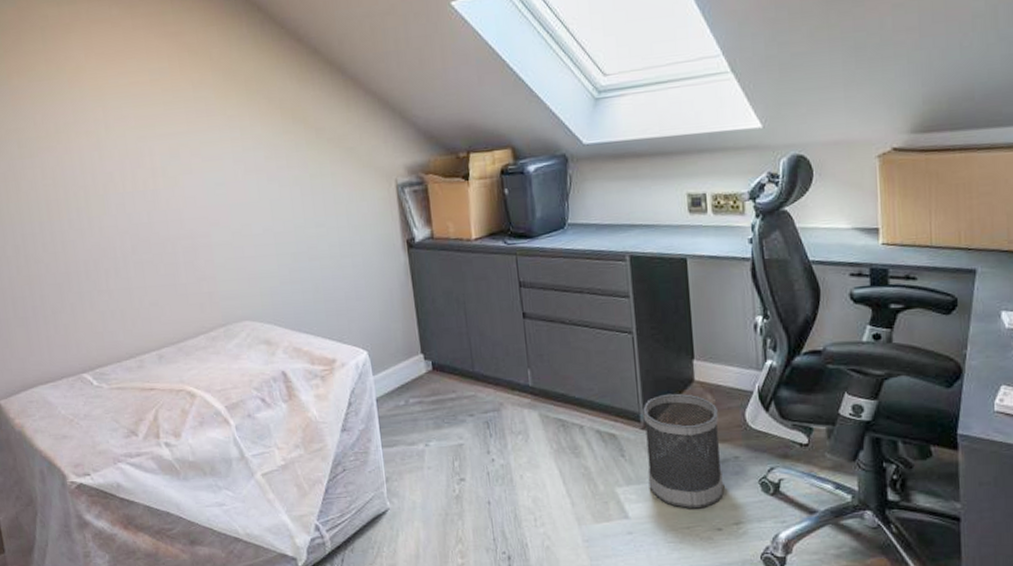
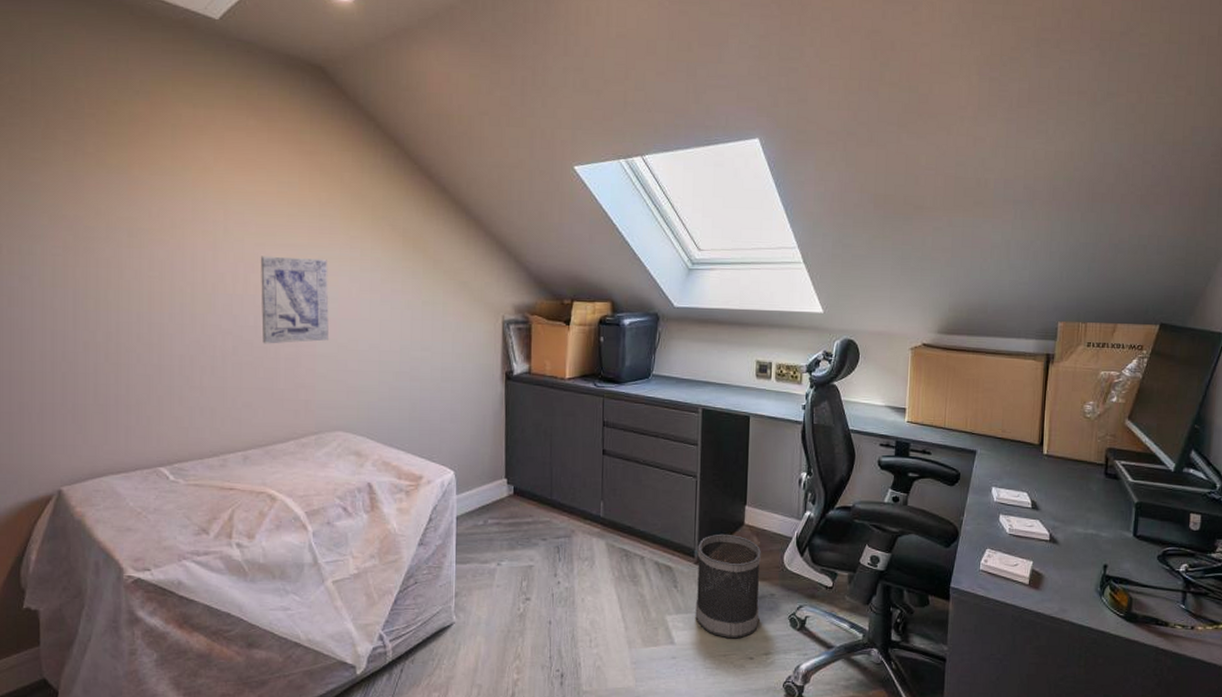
wall art: none [143,144,223,240] -> present [260,256,330,344]

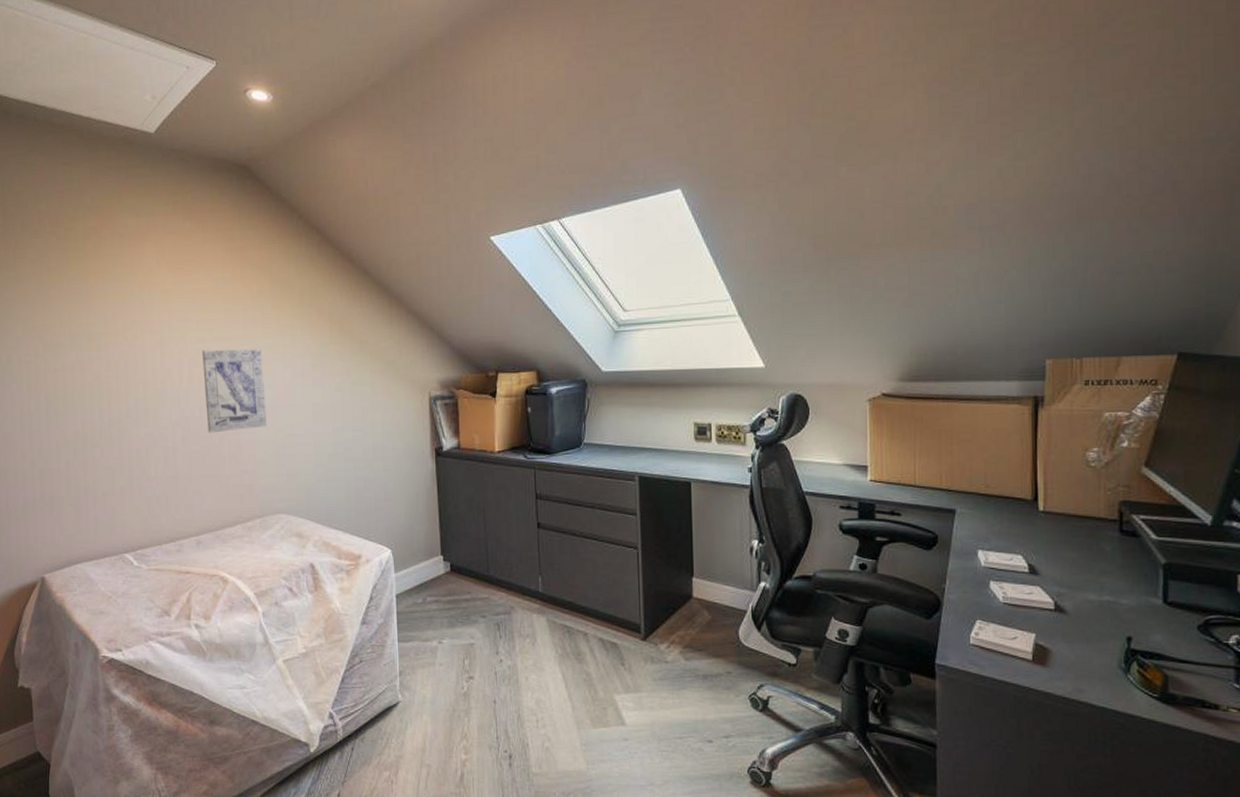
wastebasket: present [695,533,761,639] -> none [643,608,715,720]

